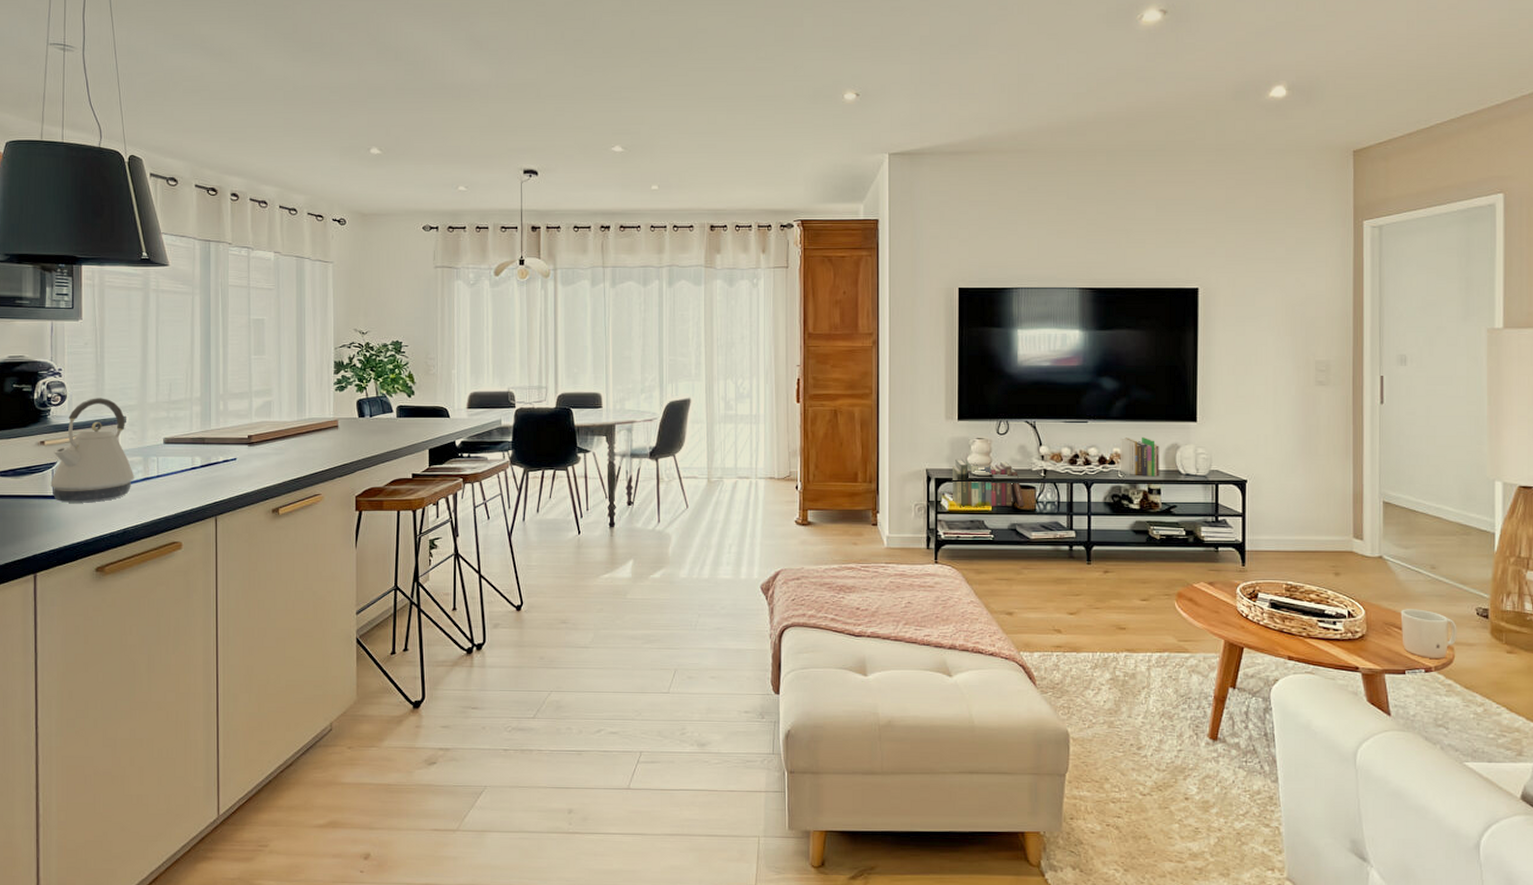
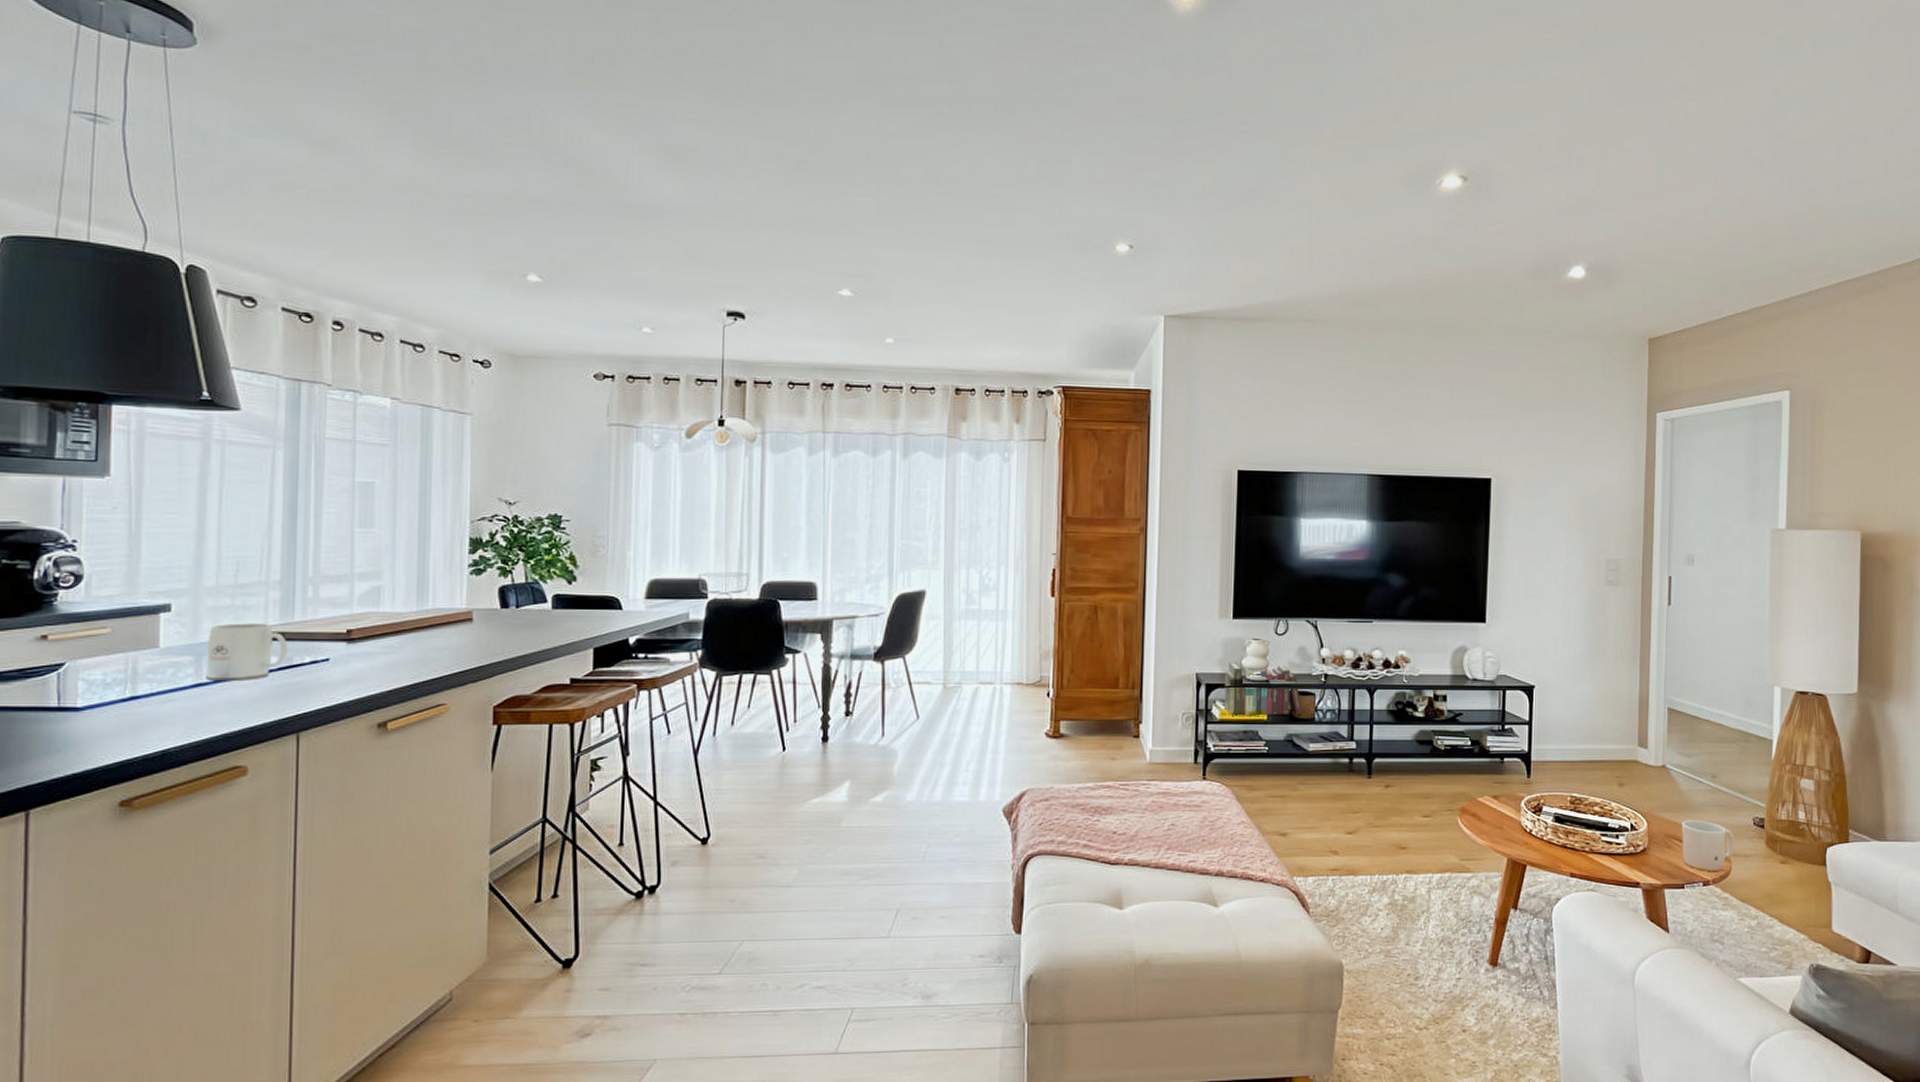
kettle: present [50,398,134,503] -> none [55,579,181,717]
mug: none [150,431,208,477] -> present [205,623,289,682]
books: present [1120,436,1159,477] -> none [1405,638,1446,682]

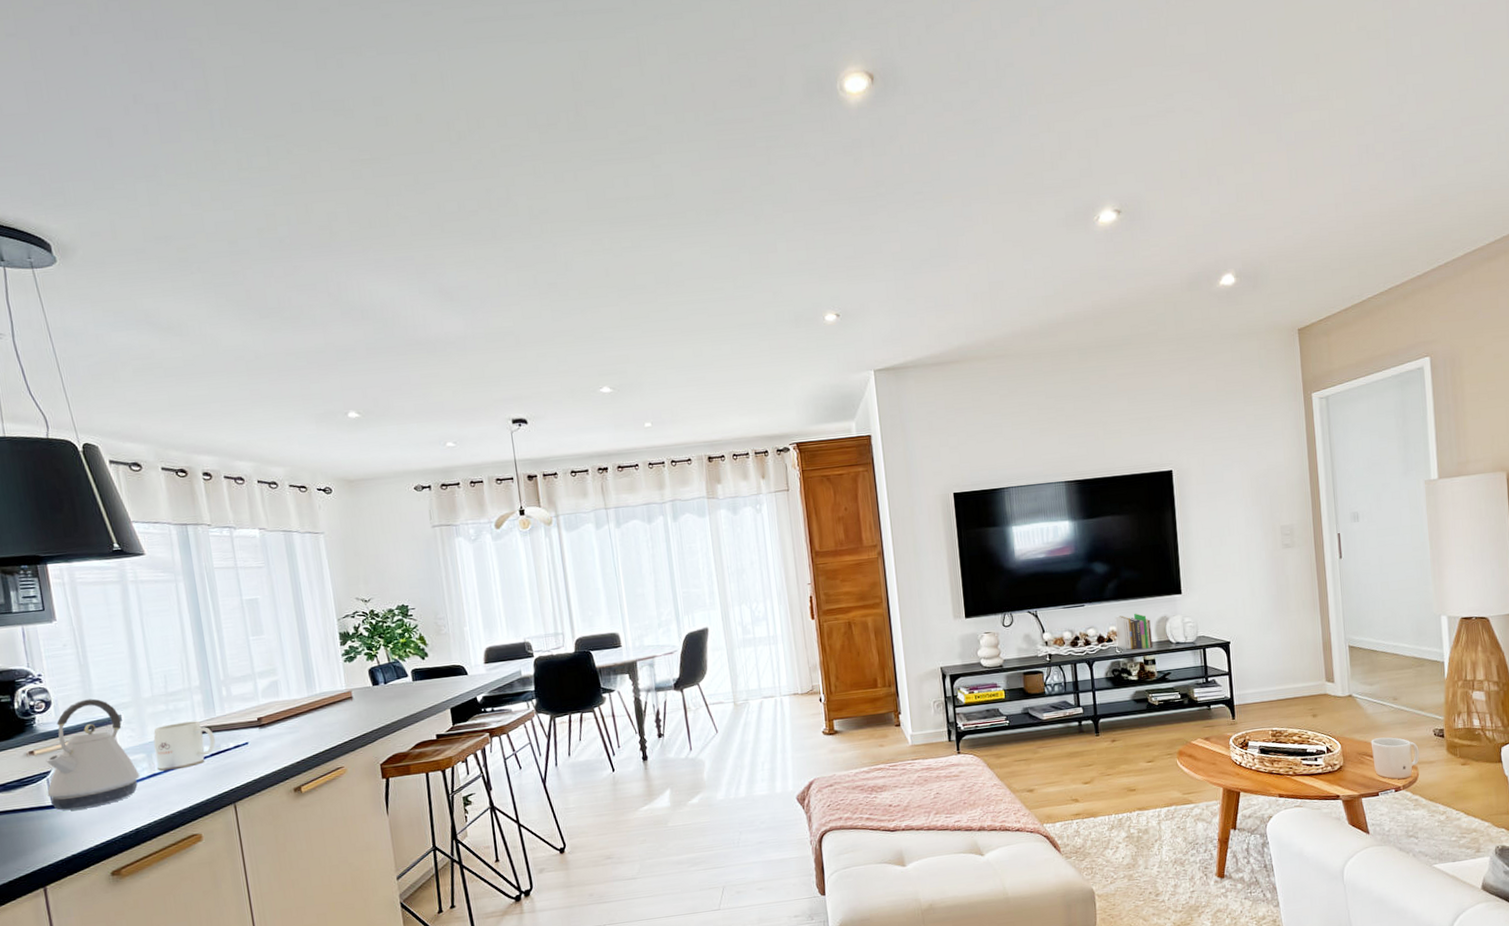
kettle: none [55,579,181,717] -> present [45,698,140,811]
books: present [1224,663,1303,716] -> none [965,651,1035,699]
books: none [1405,638,1446,682] -> present [1114,613,1153,651]

